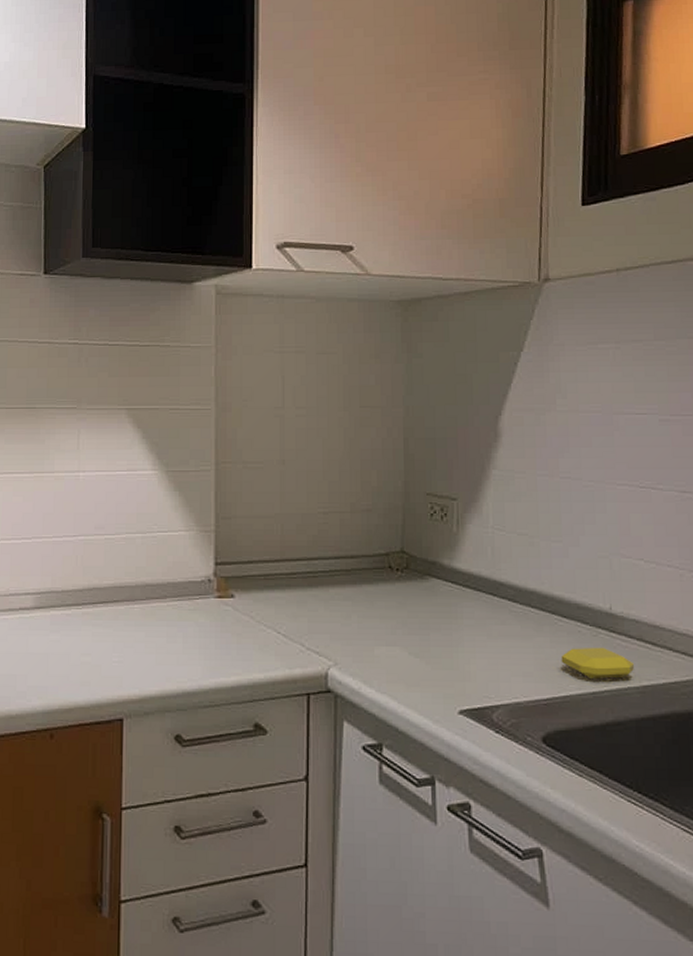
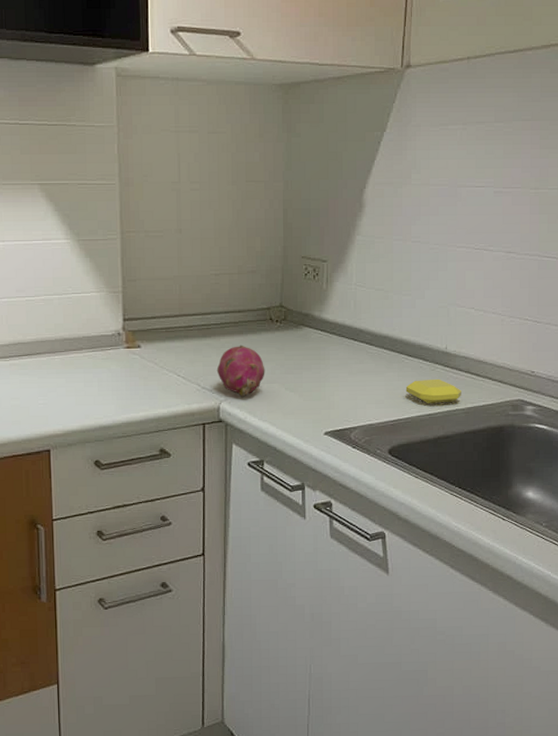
fruit: none [324,597,384,662] -> present [216,345,265,397]

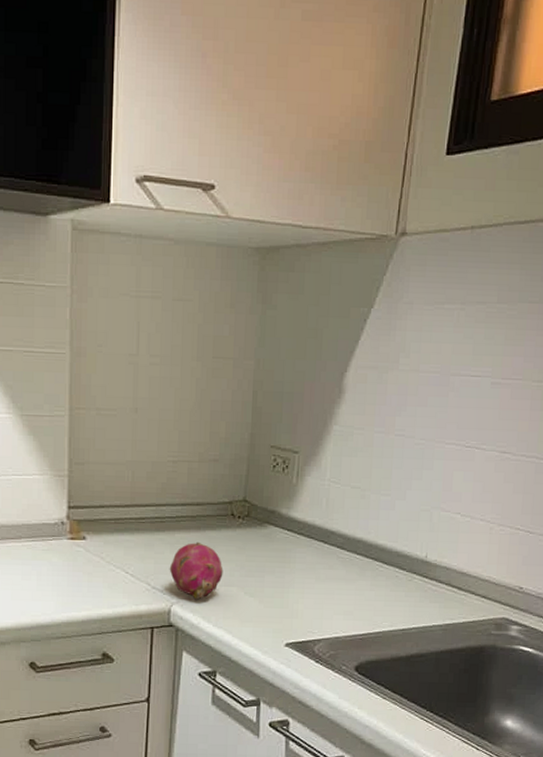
soap bar: present [405,378,461,405] -> none [378,590,440,619]

